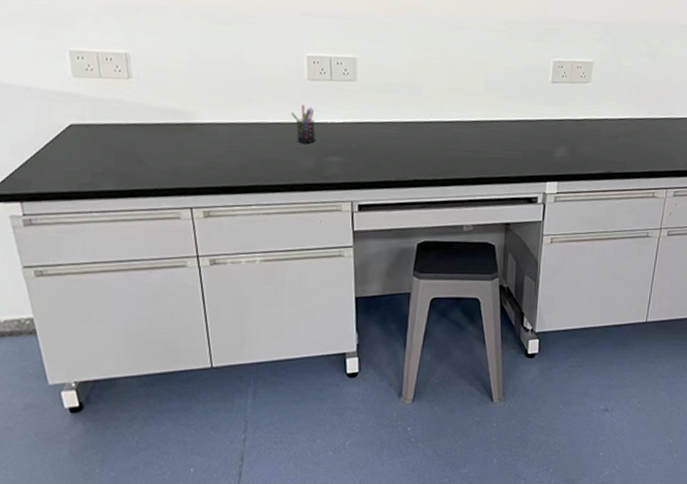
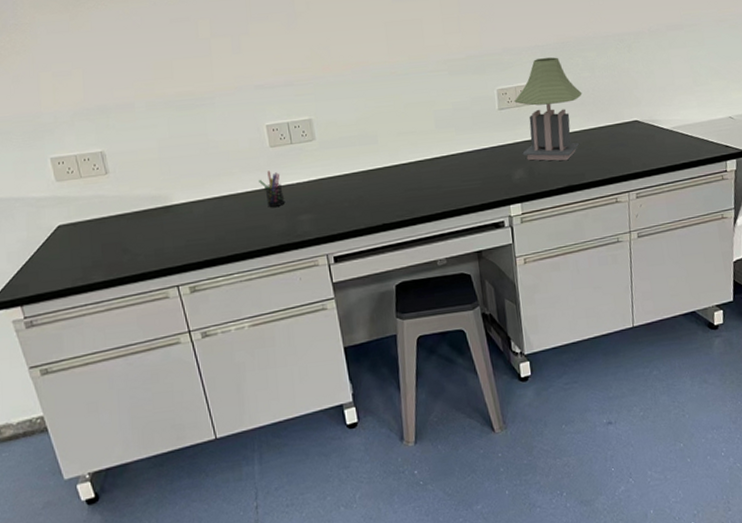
desk lamp: none [568,36,639,147] -> present [514,57,583,161]

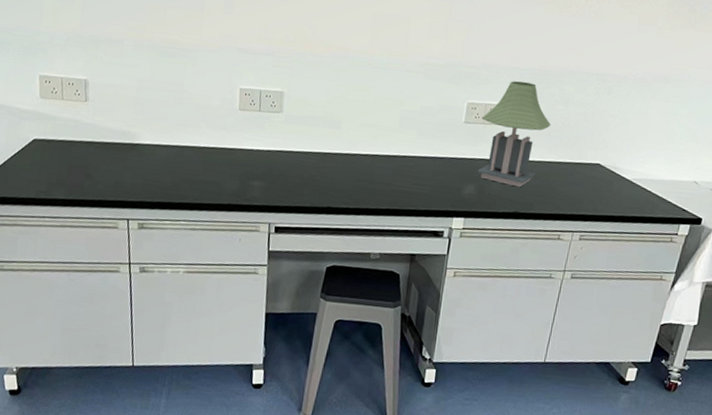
pen holder: present [259,170,285,207] -> none [222,132,243,168]

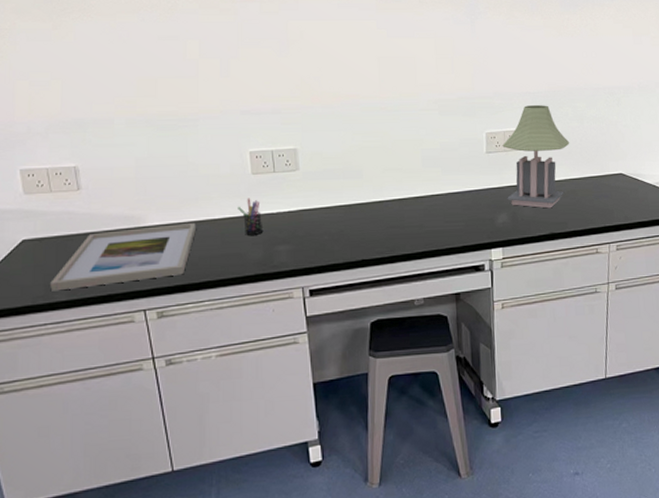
picture frame: none [51,142,183,193] -> present [50,223,196,291]
pen holder: none [222,132,243,168] -> present [238,198,264,235]

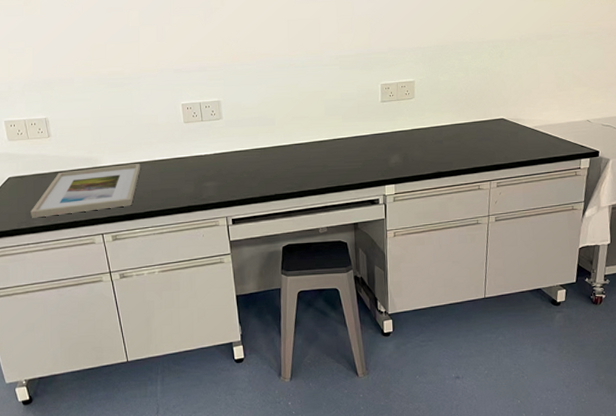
pen holder: present [238,198,264,235] -> none [173,143,194,174]
desk lamp: present [502,105,570,209] -> none [395,58,456,150]

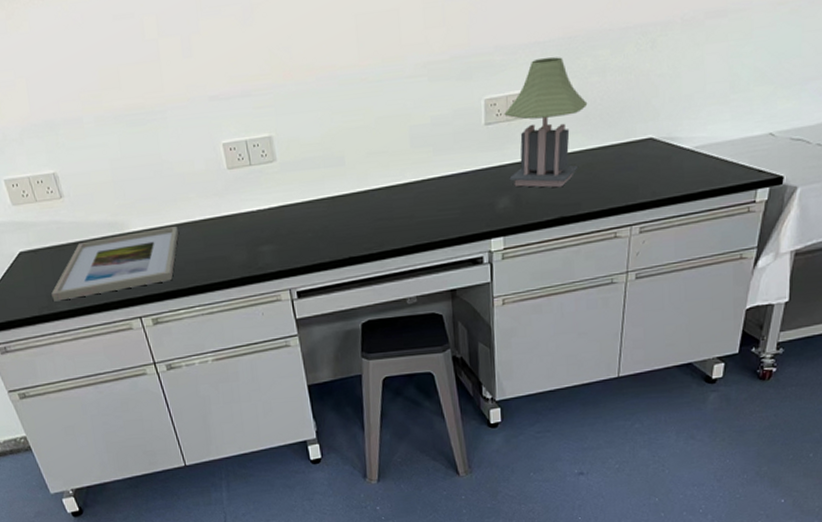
desk lamp: none [395,58,456,150] -> present [504,57,588,188]

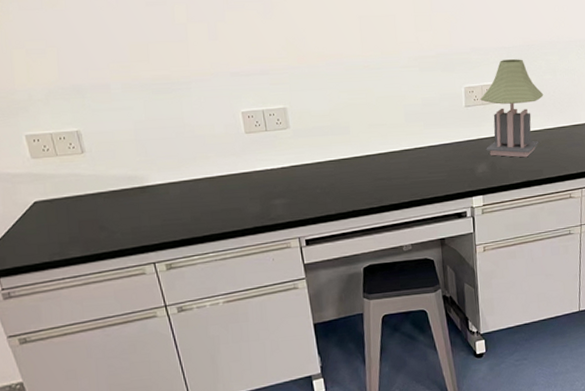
picture frame: present [51,226,179,302] -> none [64,181,196,248]

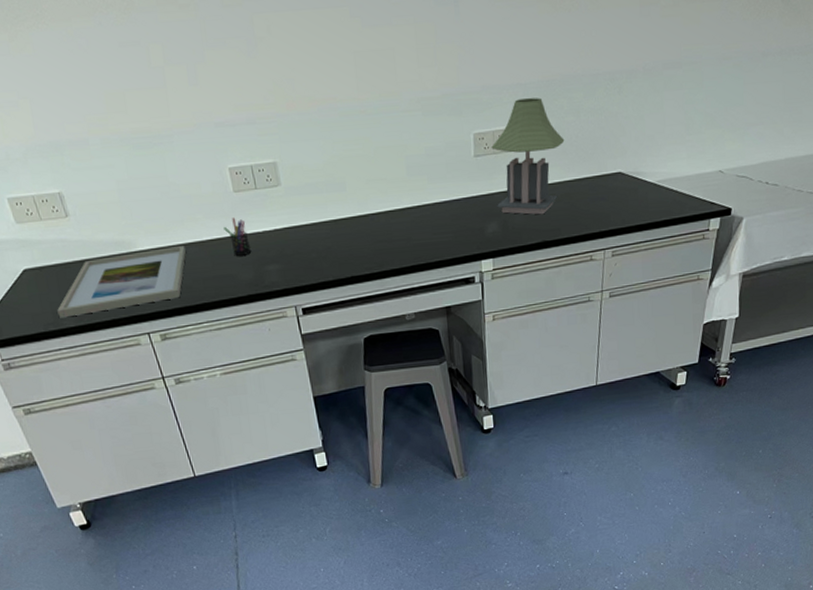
picture frame: none [64,181,196,248] -> present [57,246,186,318]
pen holder: none [234,156,260,191] -> present [224,217,252,256]

